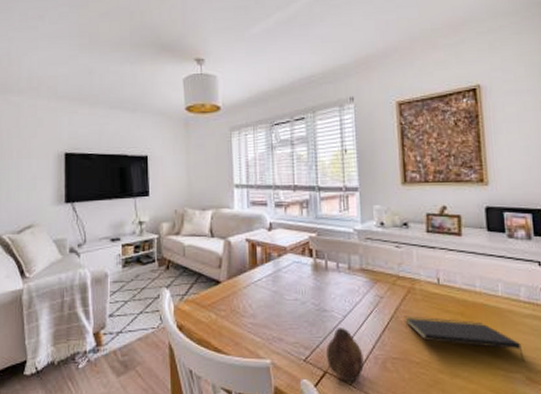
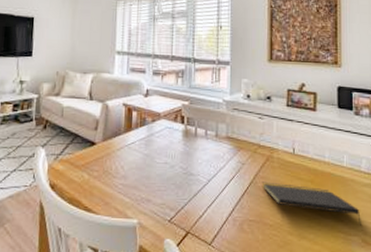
fruit: present [325,328,364,381] -> none [189,191,223,241]

